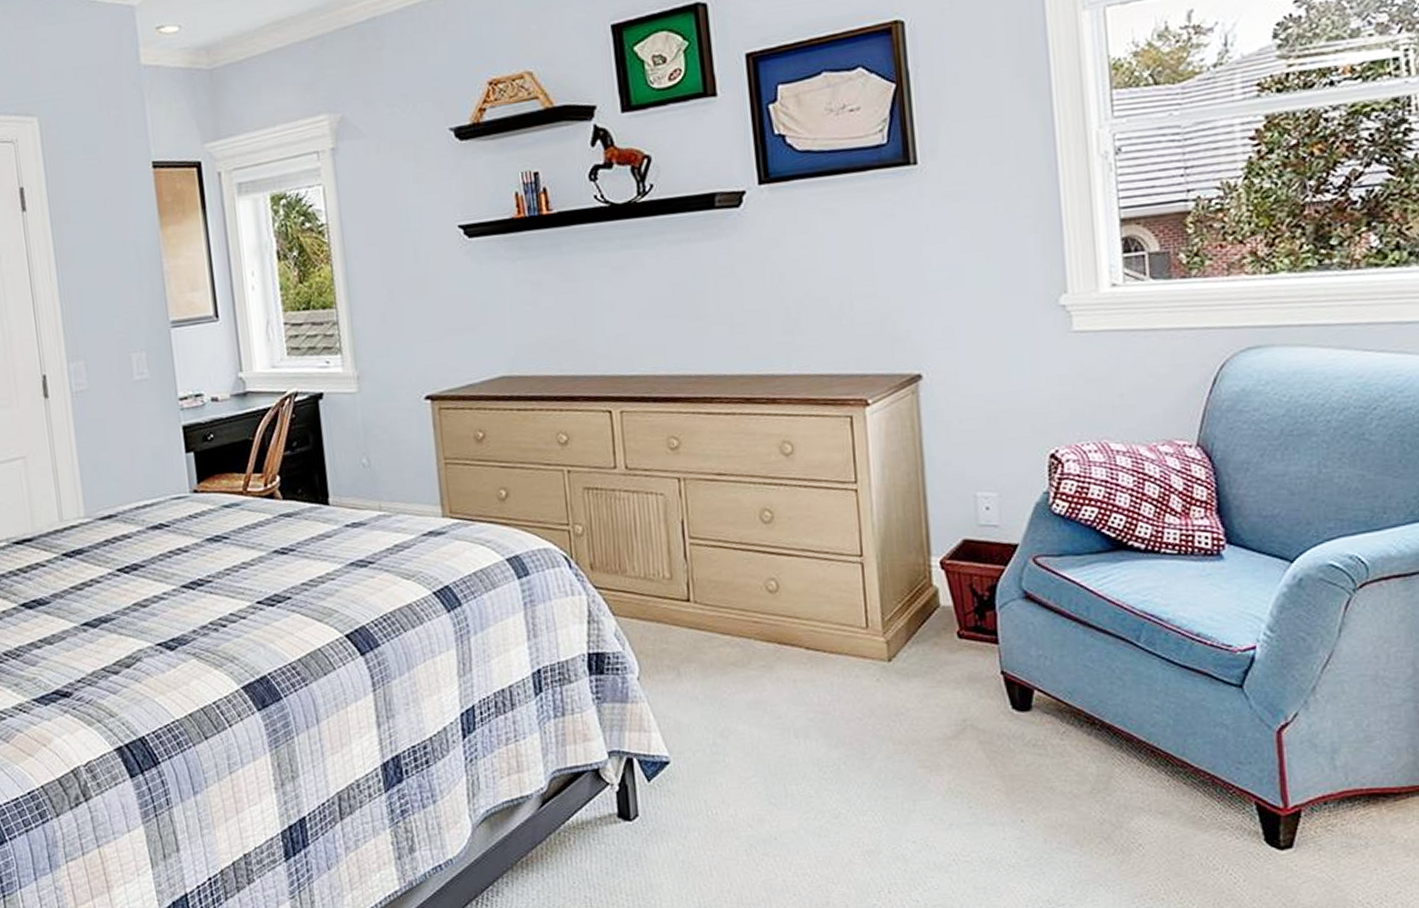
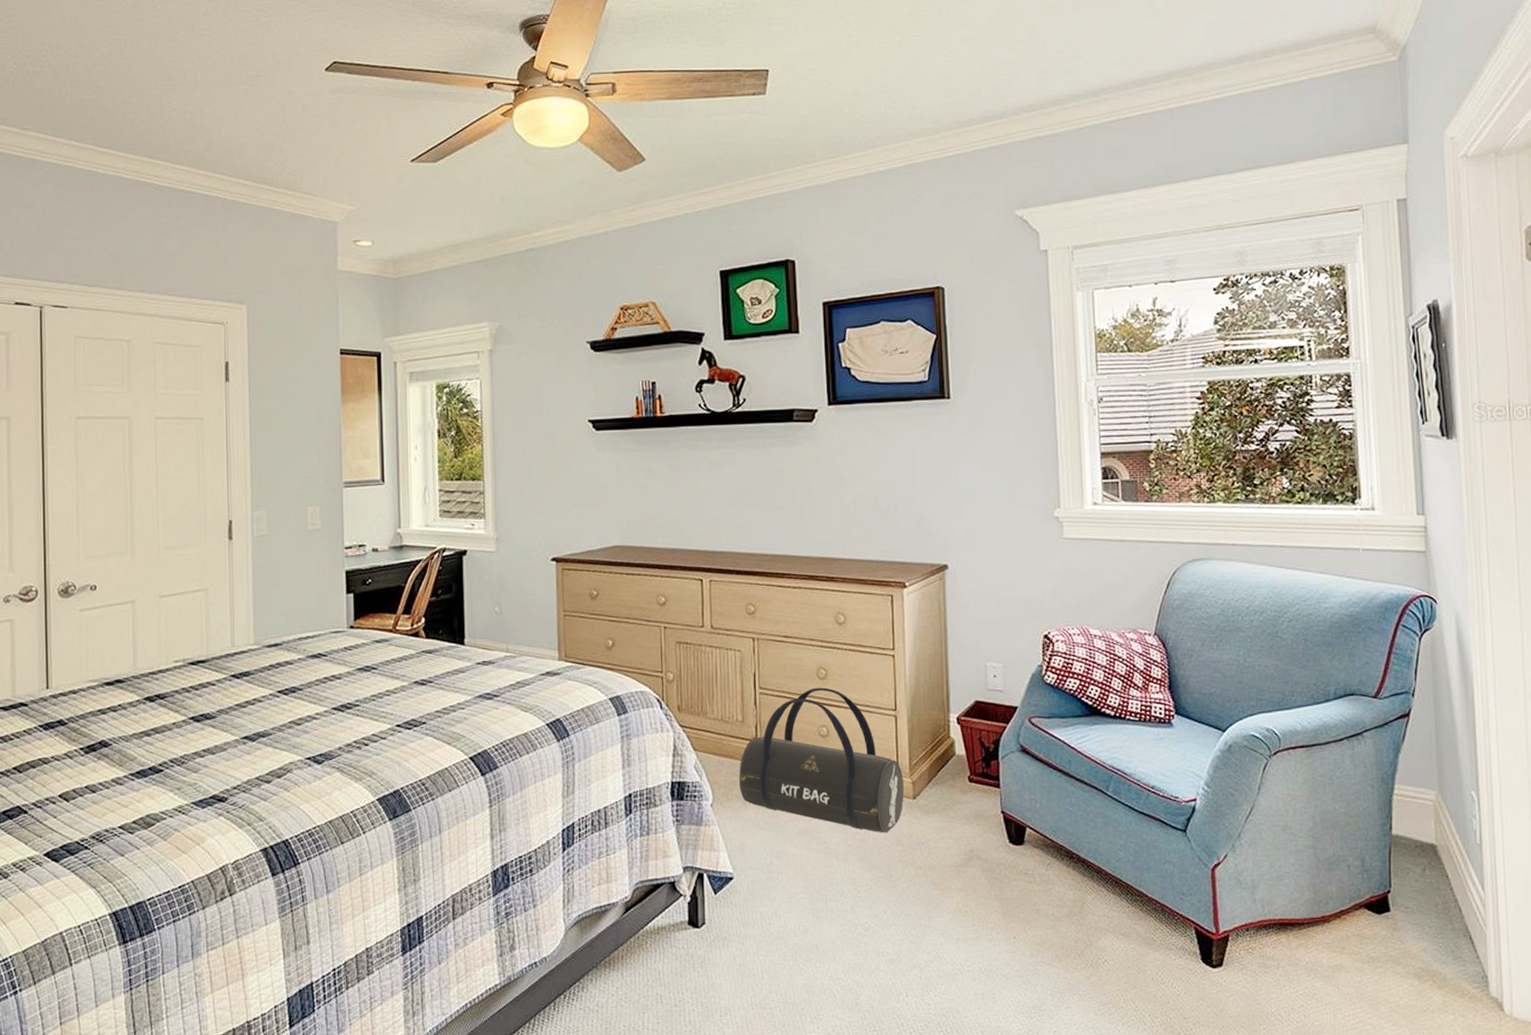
duffel bag: none [669,533,877,703] -> present [739,687,904,832]

